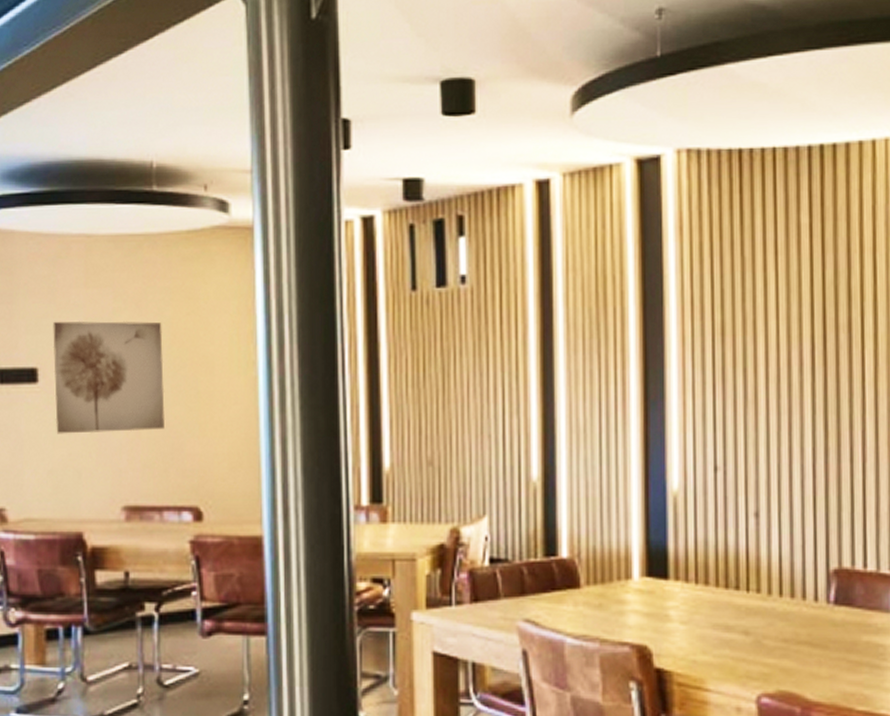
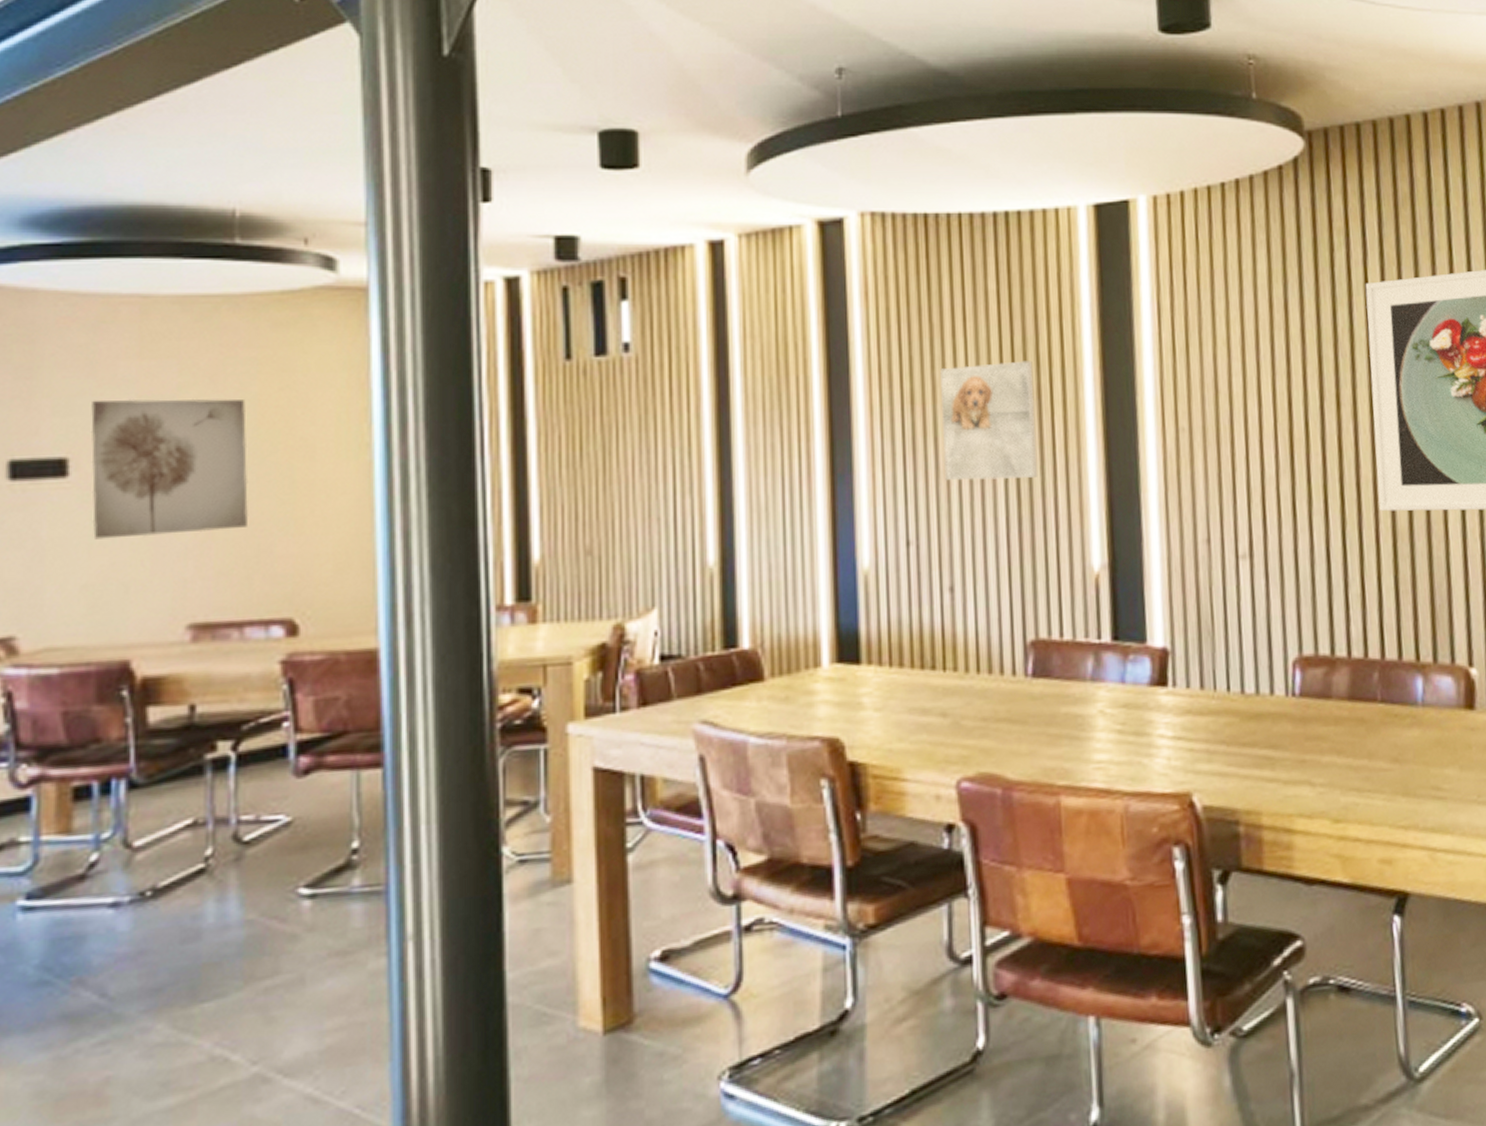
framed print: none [751,294,846,412] -> present [940,360,1038,481]

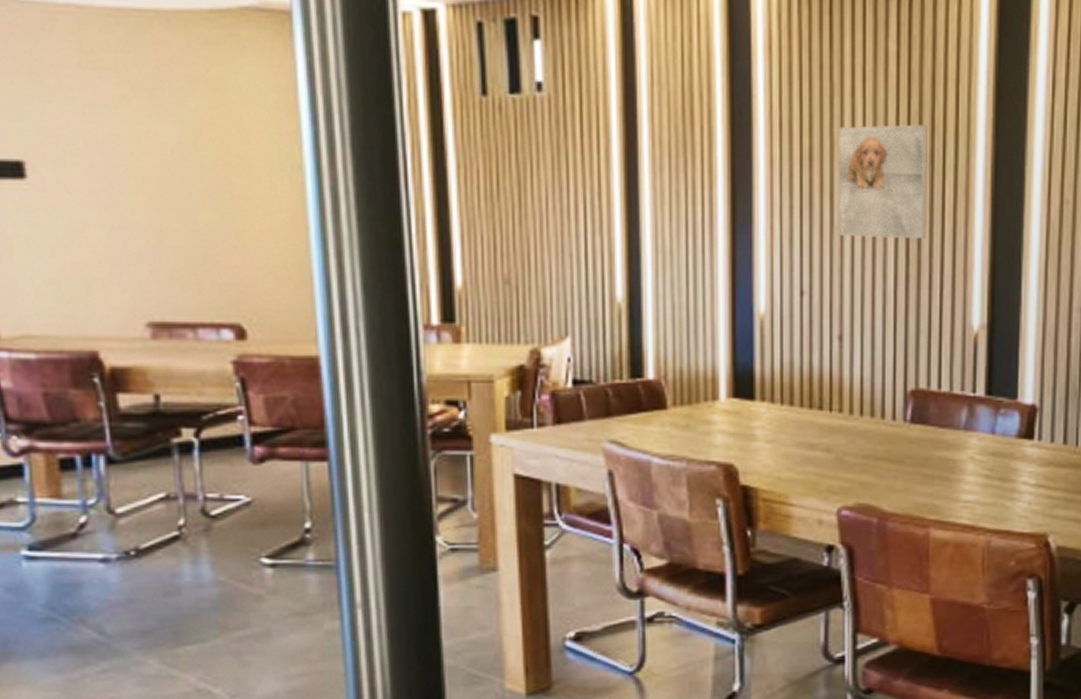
wall art: present [90,398,248,539] -> none [41,106,194,240]

